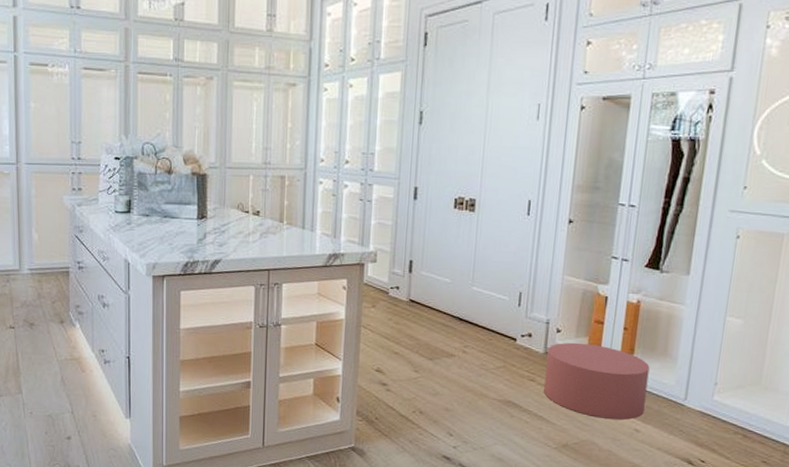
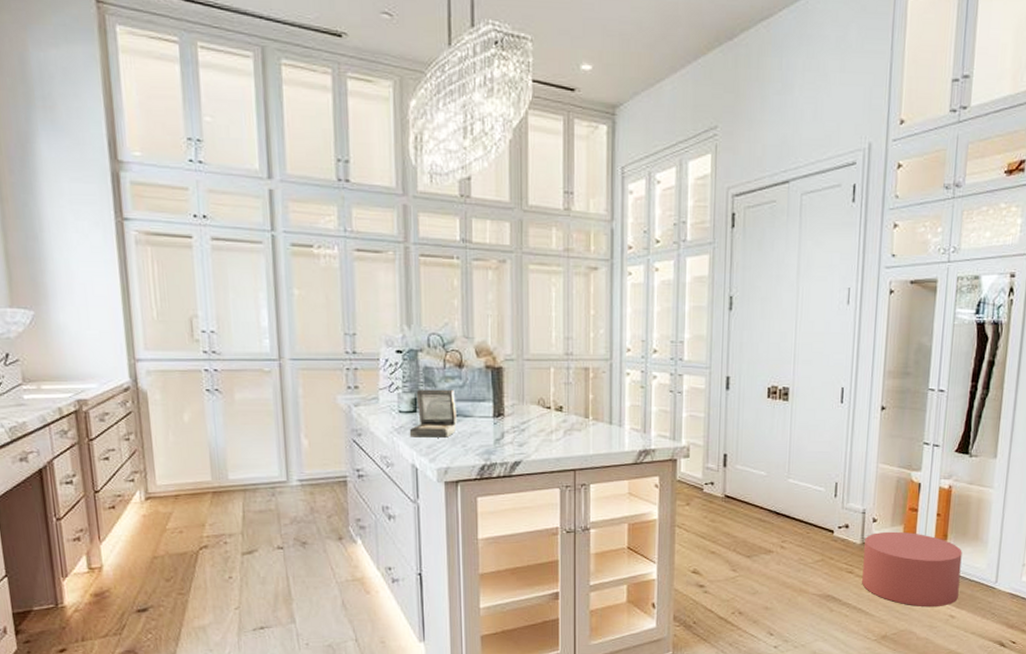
jewelry box: none [123,192,165,236] -> present [409,389,457,438]

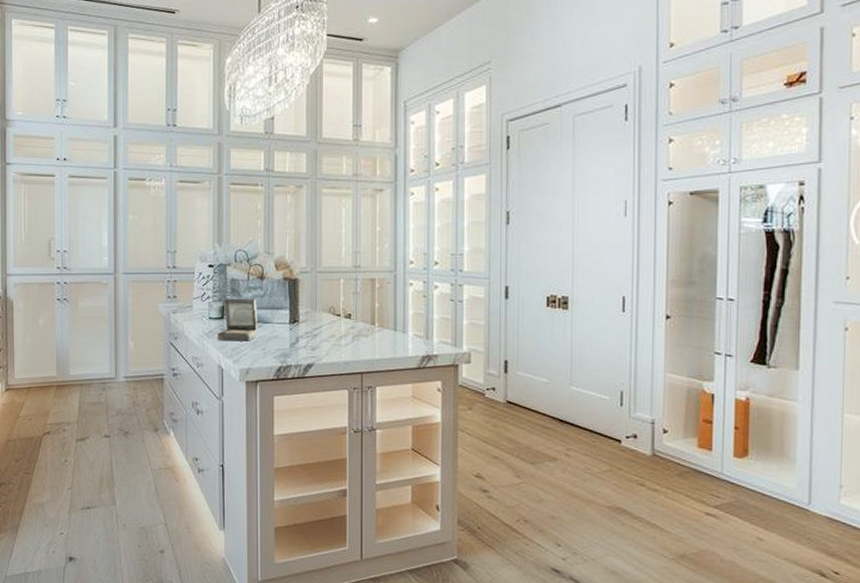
pouf: present [862,531,962,607] -> none [655,443,767,528]

